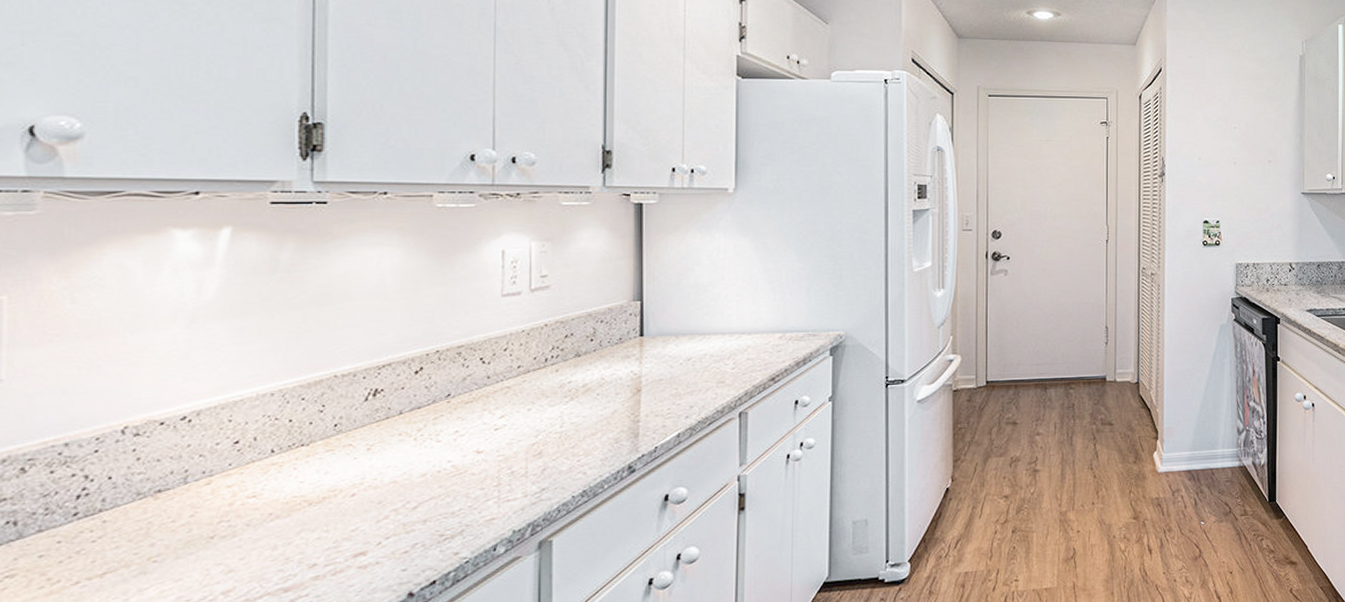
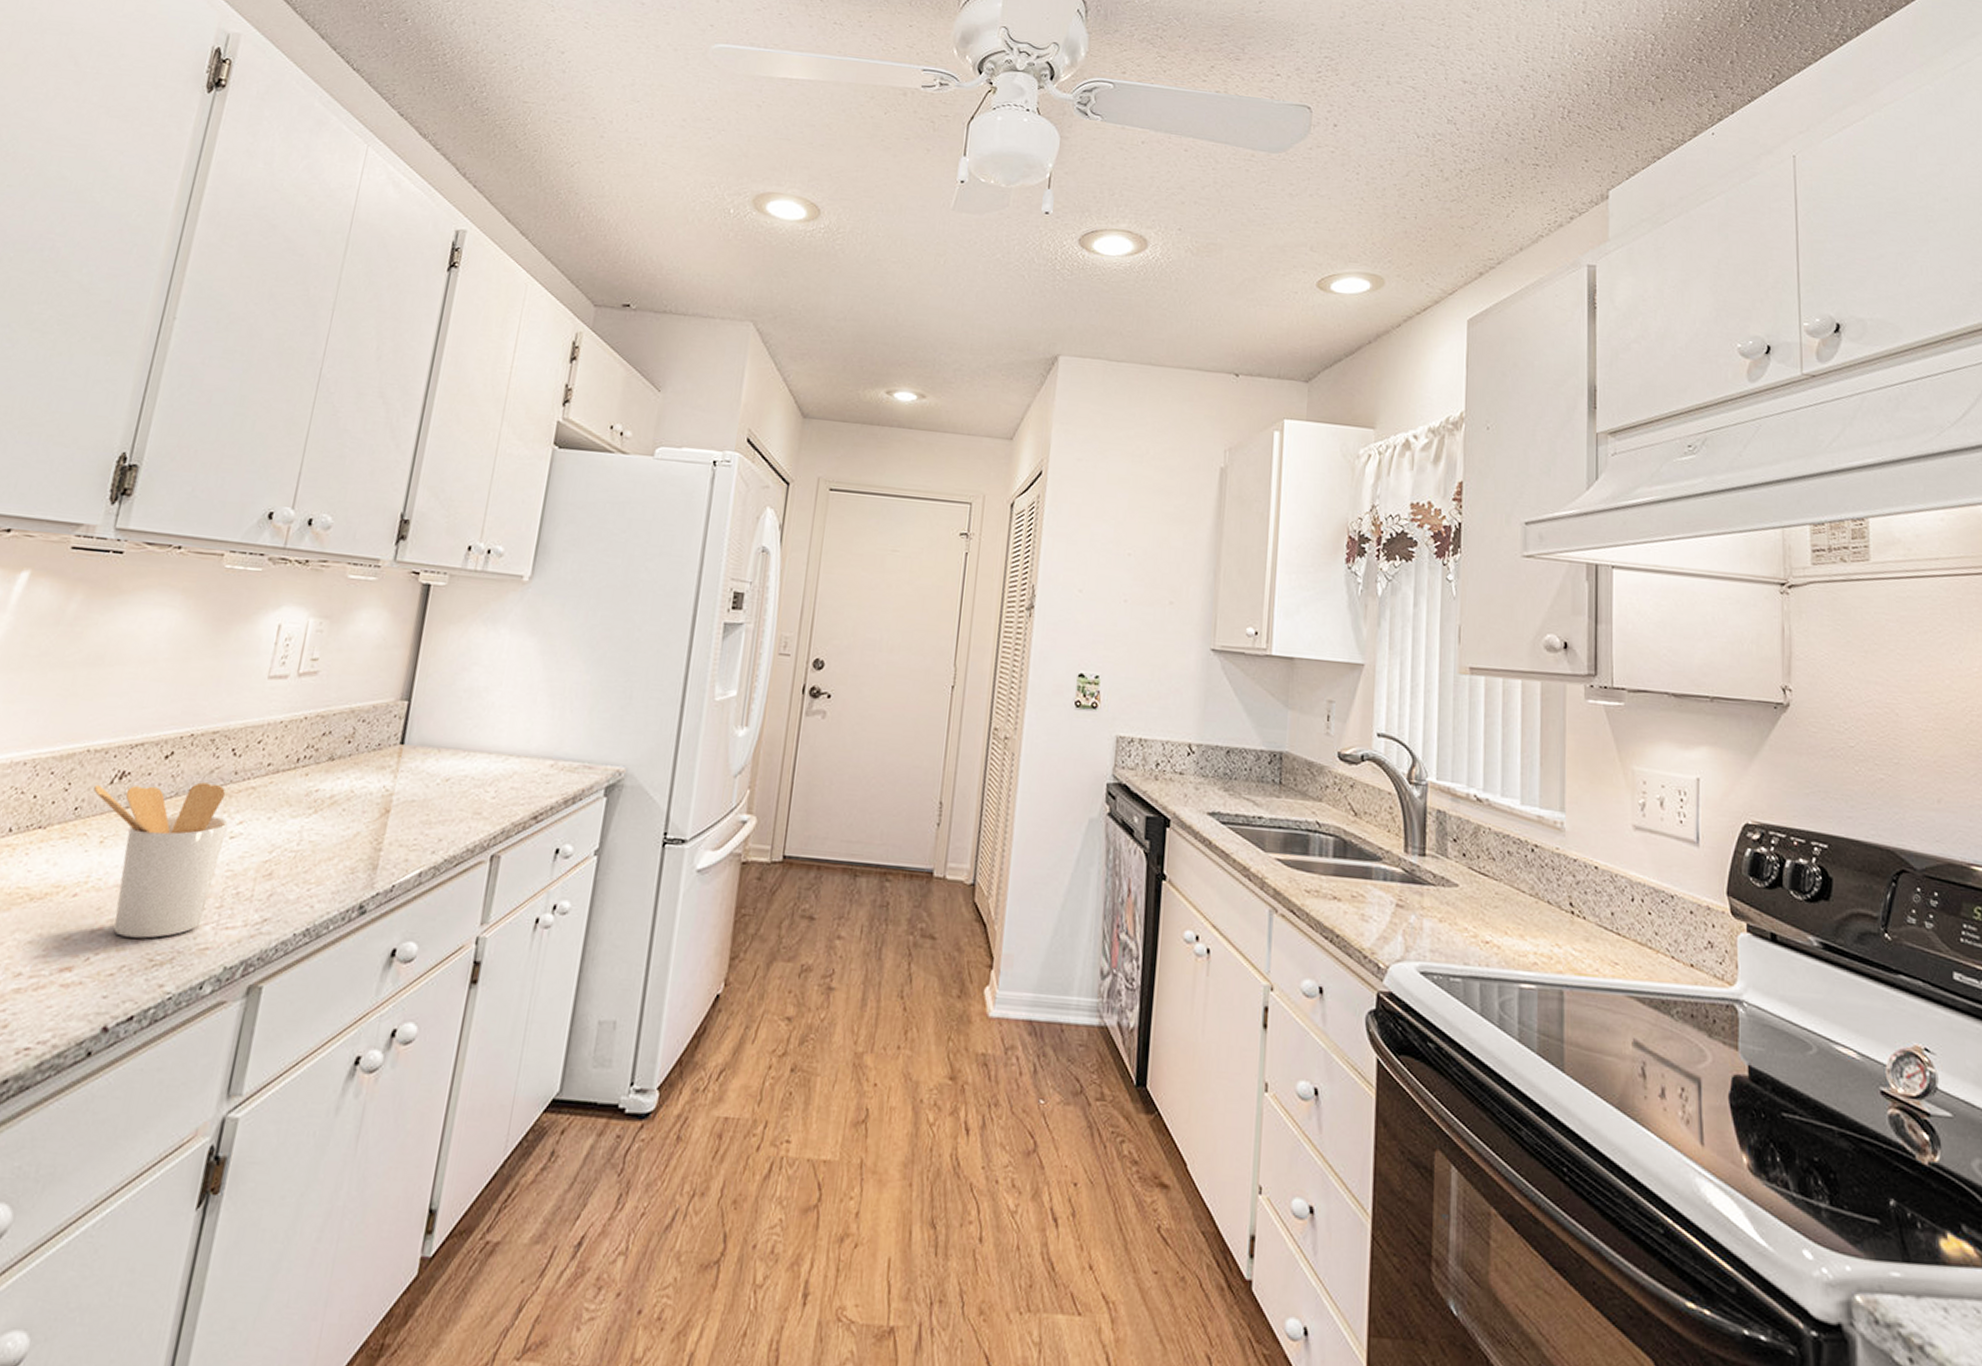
utensil holder: none [350,388,490,521] -> present [93,782,228,939]

